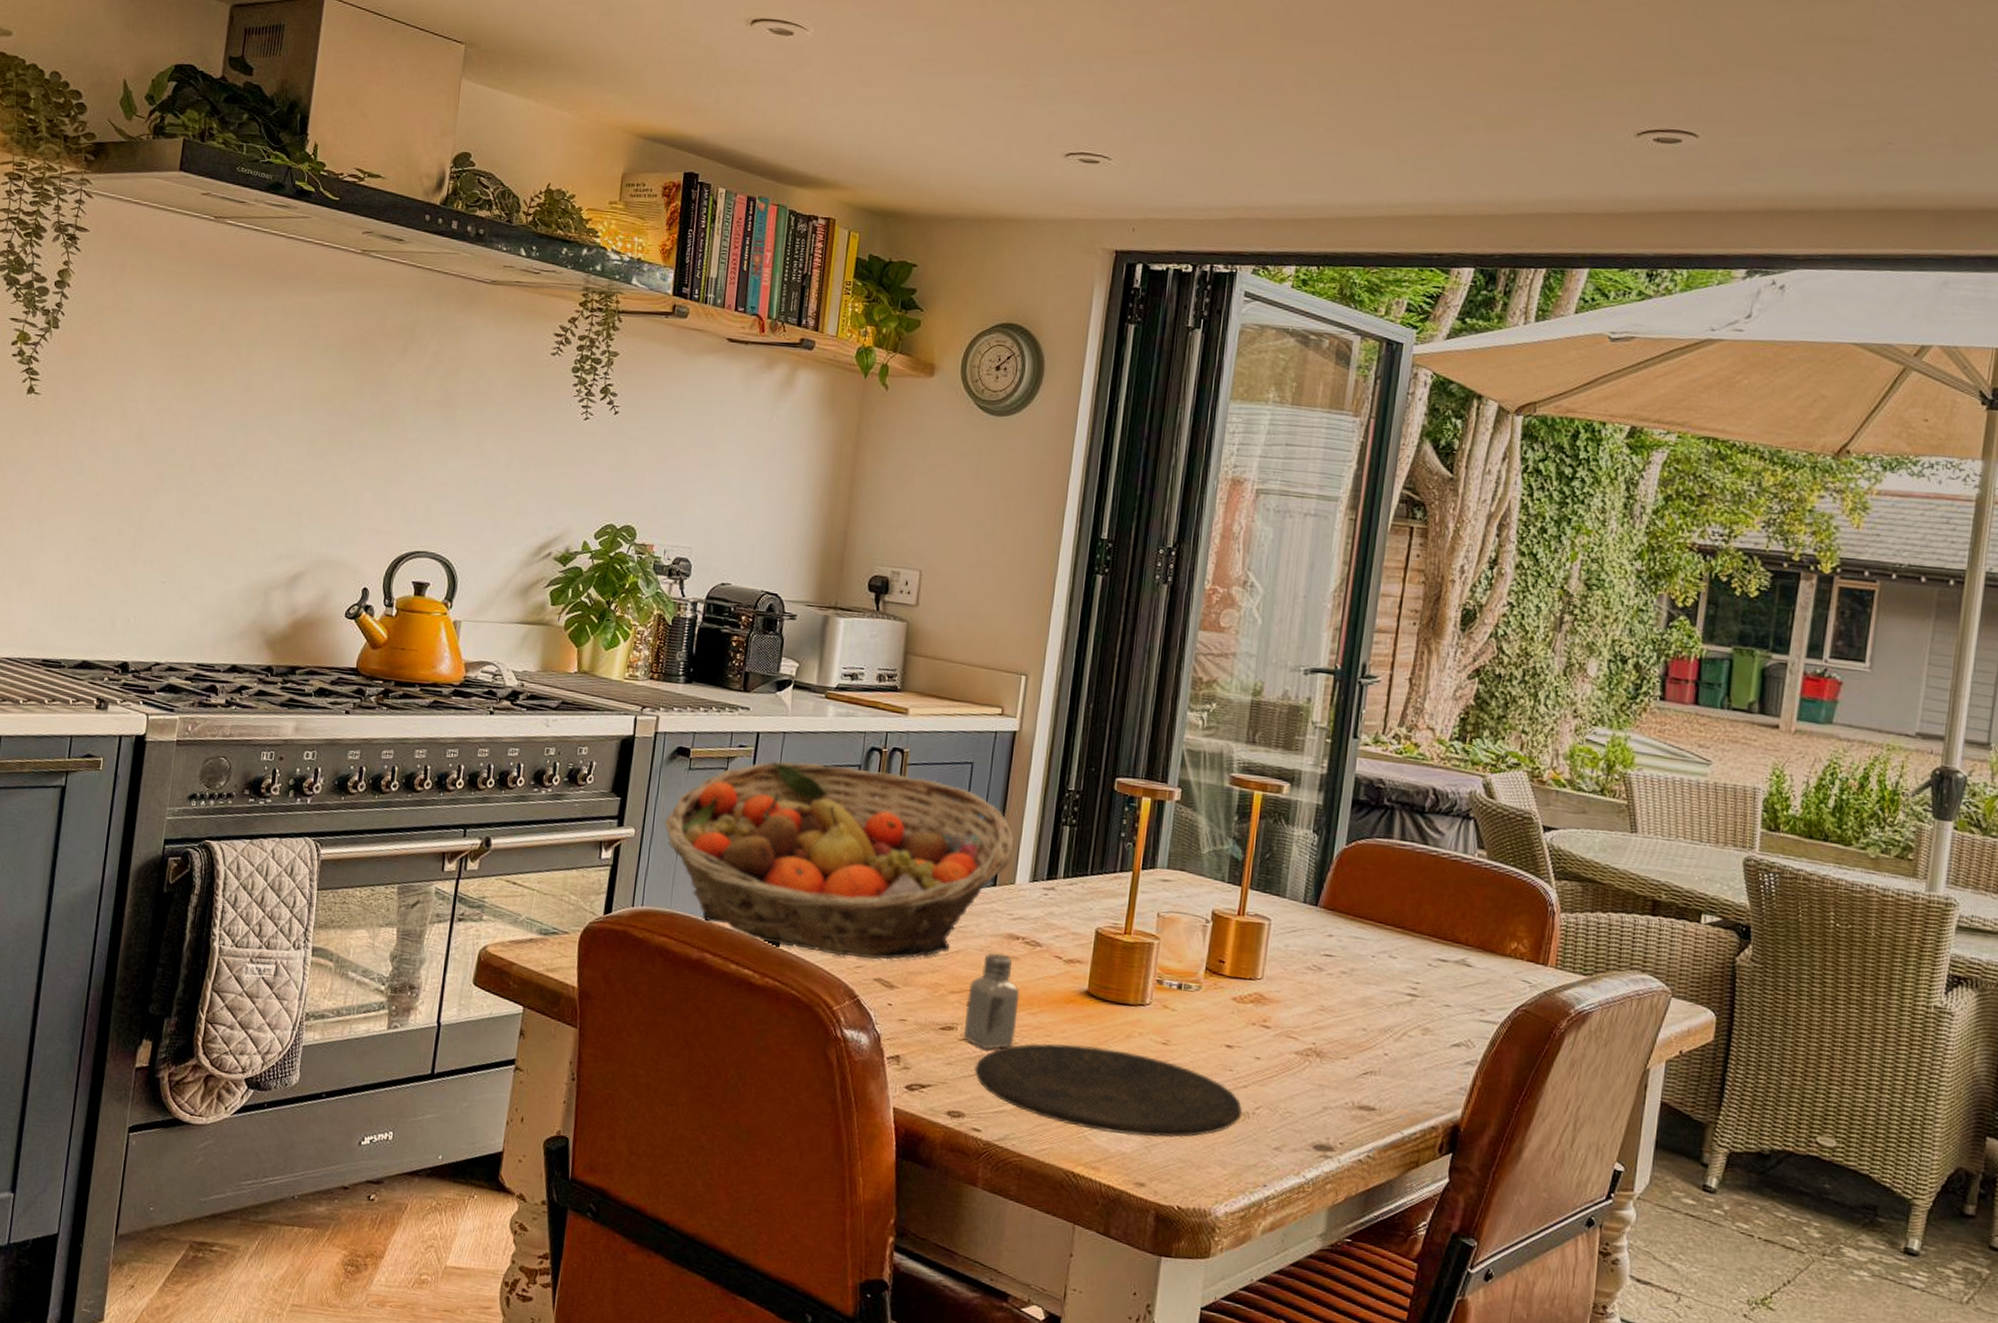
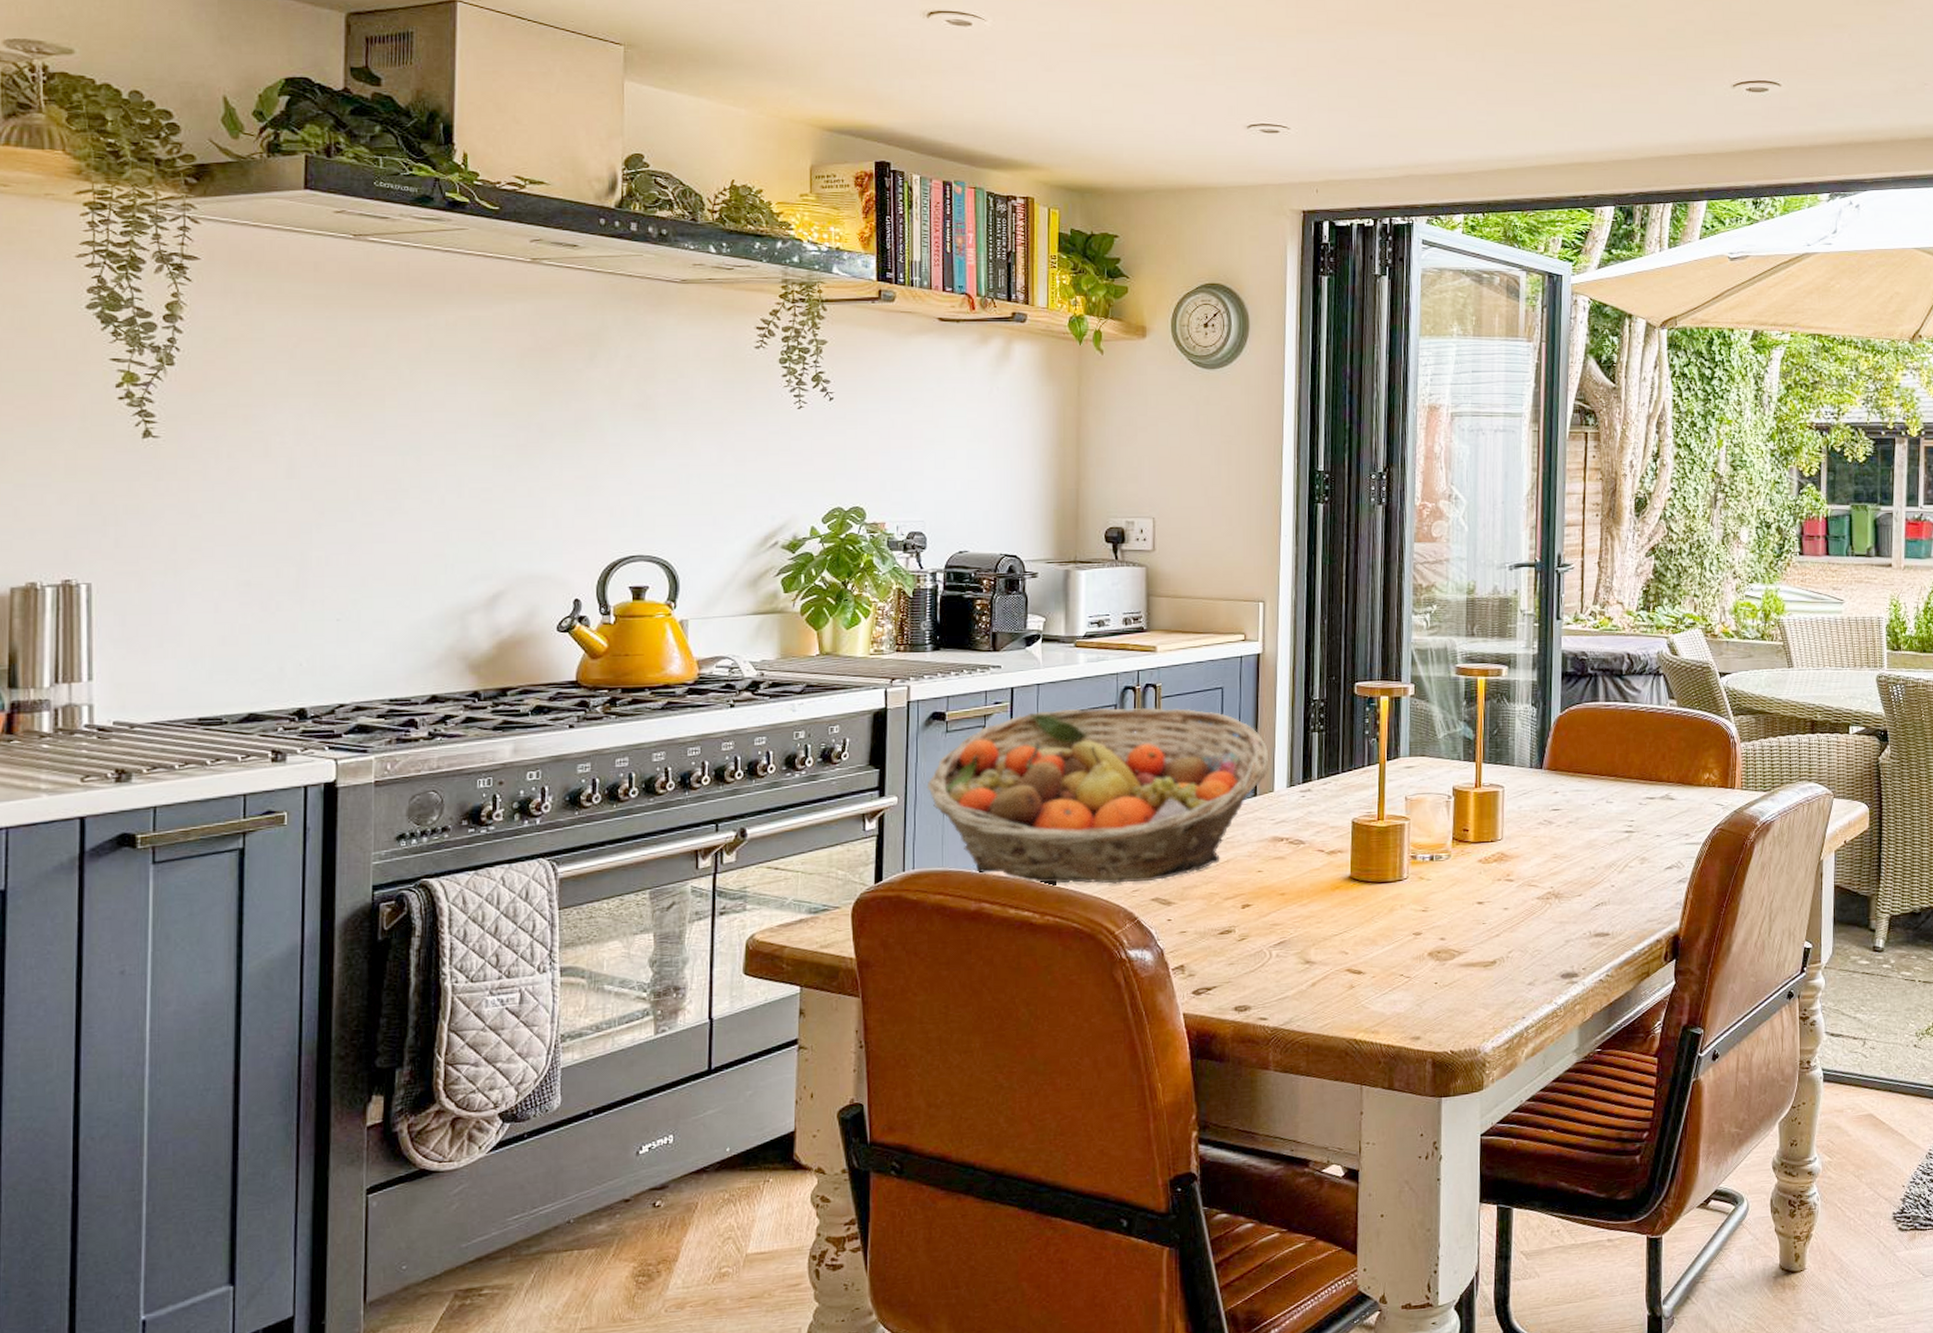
saltshaker: present [964,953,1020,1050] -> none [1241,856,1290,945]
plate: present [975,1043,1243,1138] -> none [1256,923,1498,999]

